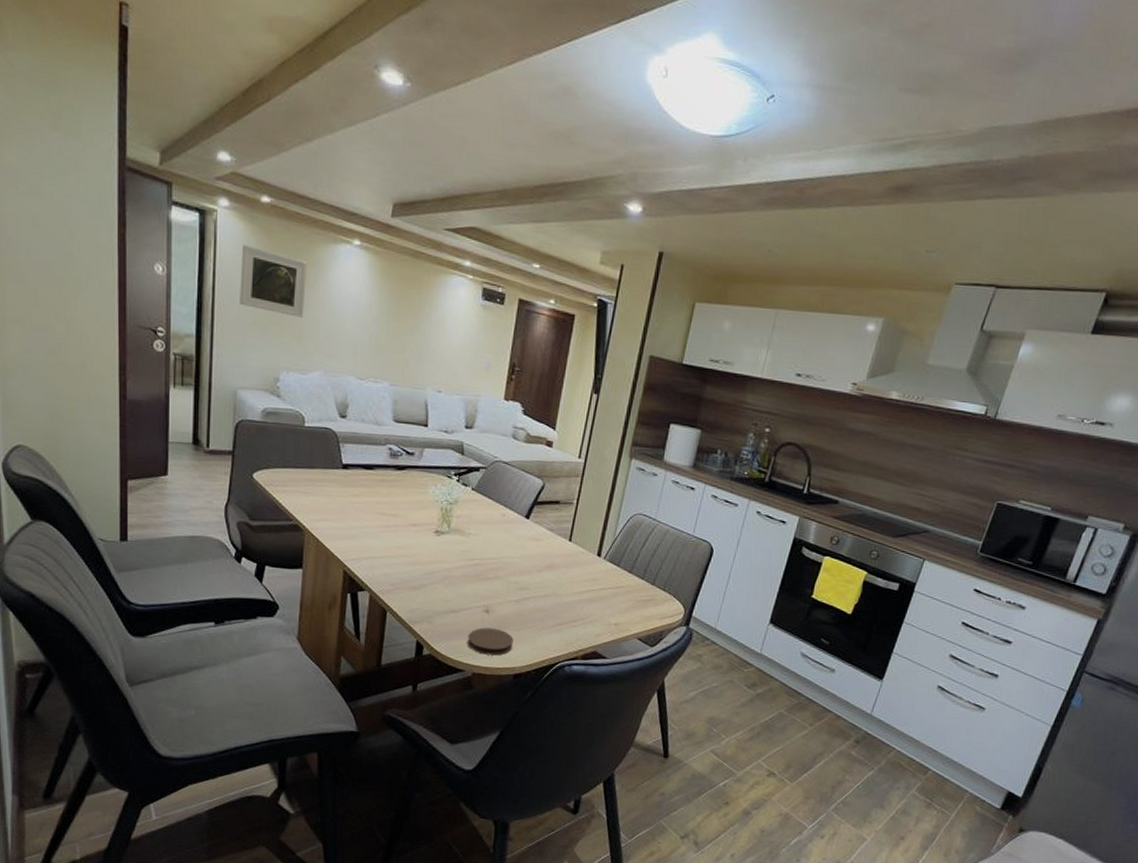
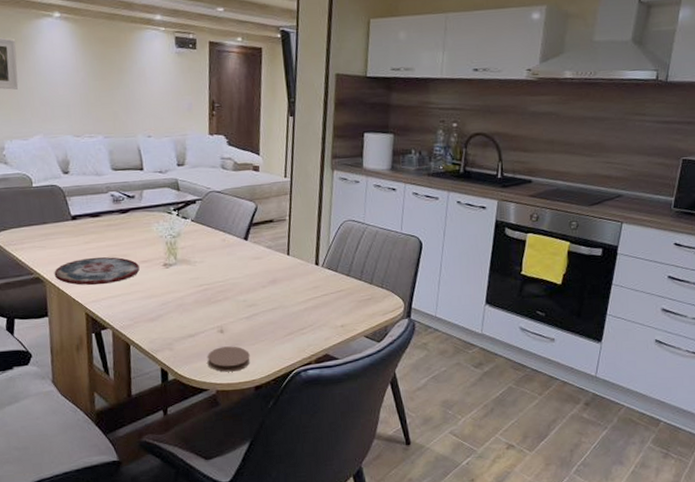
plate: none [315,512,409,543] -> present [54,257,140,285]

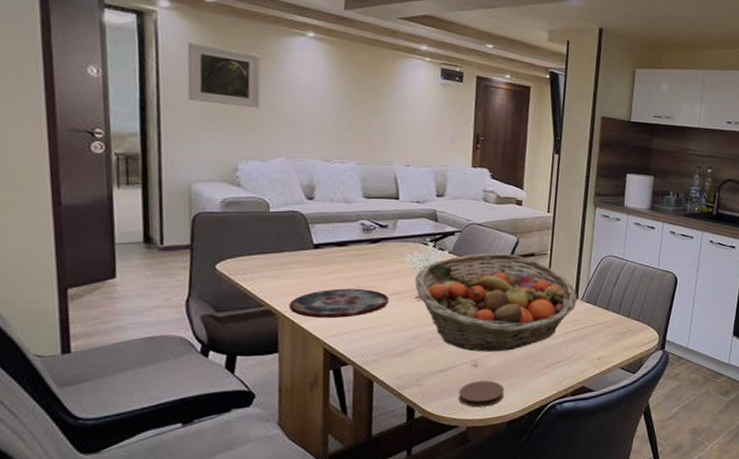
fruit basket: none [161,220,318,319] -> present [414,253,578,352]

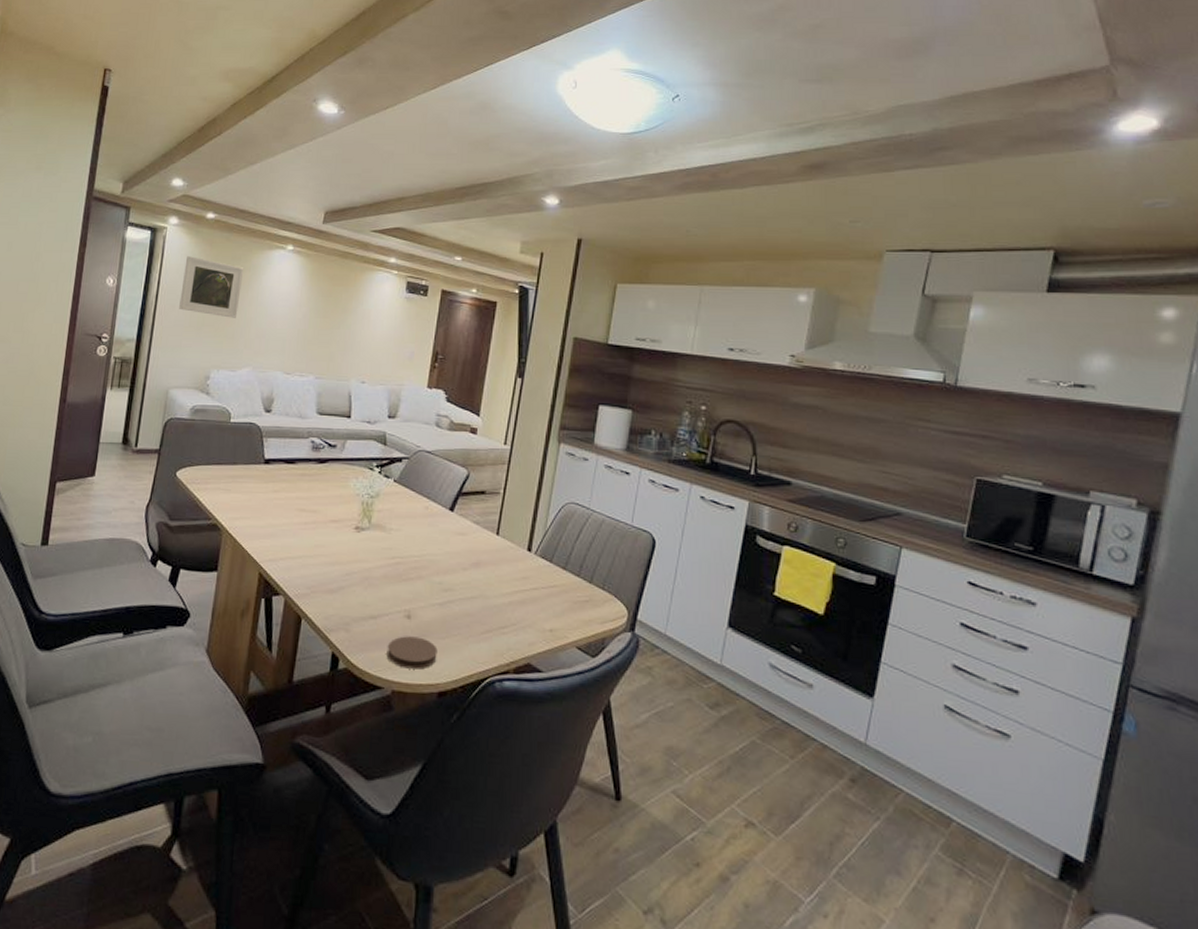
plate: present [289,288,389,319] -> none [233,508,328,542]
fruit basket: present [414,253,578,352] -> none [355,485,531,605]

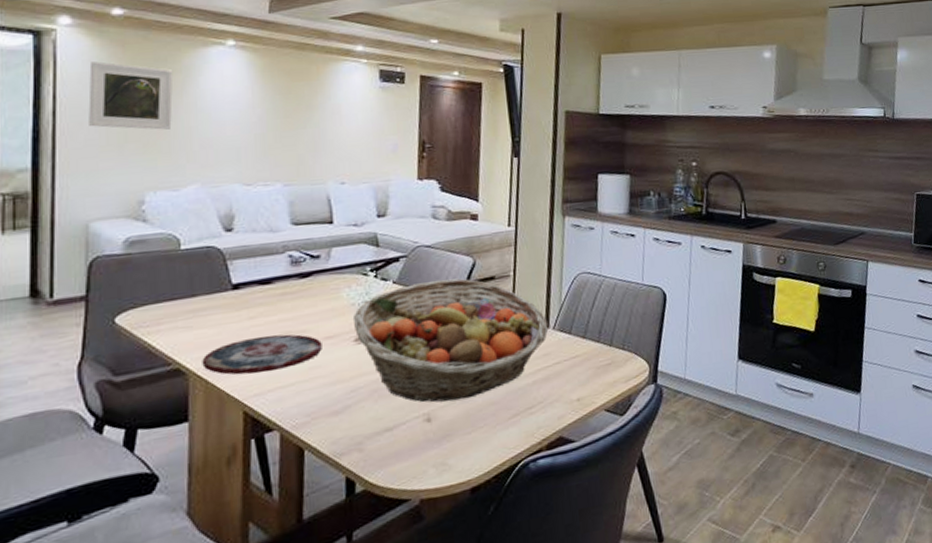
plate: none [233,508,328,542] -> present [202,334,322,375]
fruit basket: none [355,485,531,605] -> present [352,278,549,402]
coaster: present [386,636,438,669] -> none [408,437,465,474]

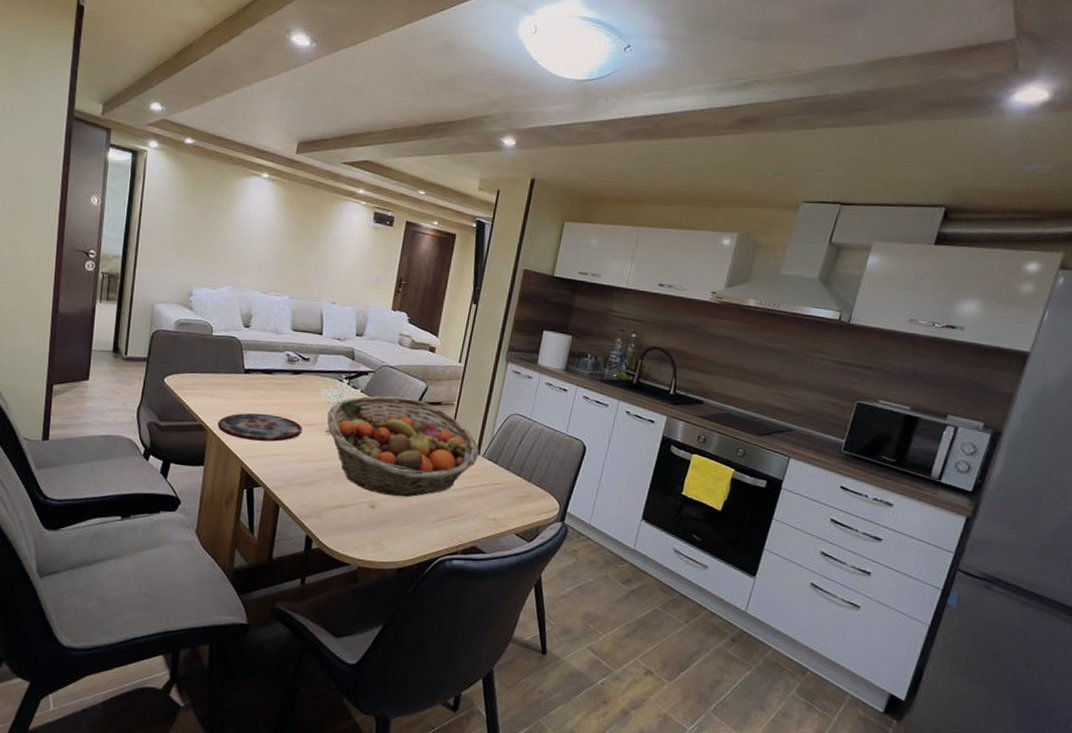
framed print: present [88,61,174,130] -> none [162,179,222,240]

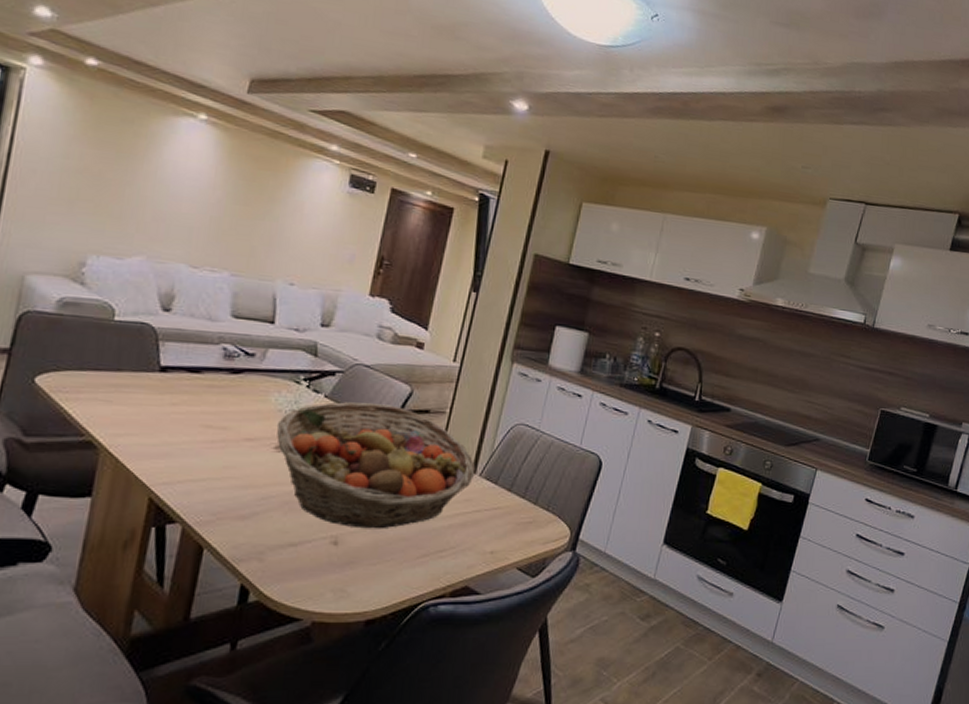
plate: present [217,413,302,442] -> none [115,424,241,463]

